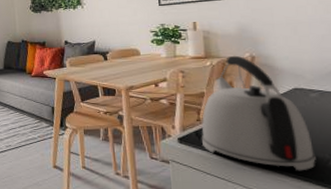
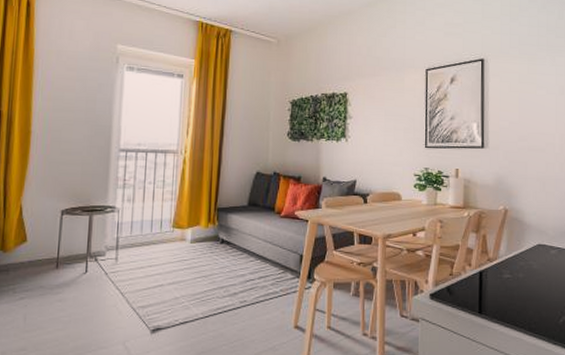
kettle: present [201,55,316,171] -> none [453,207,550,329]

